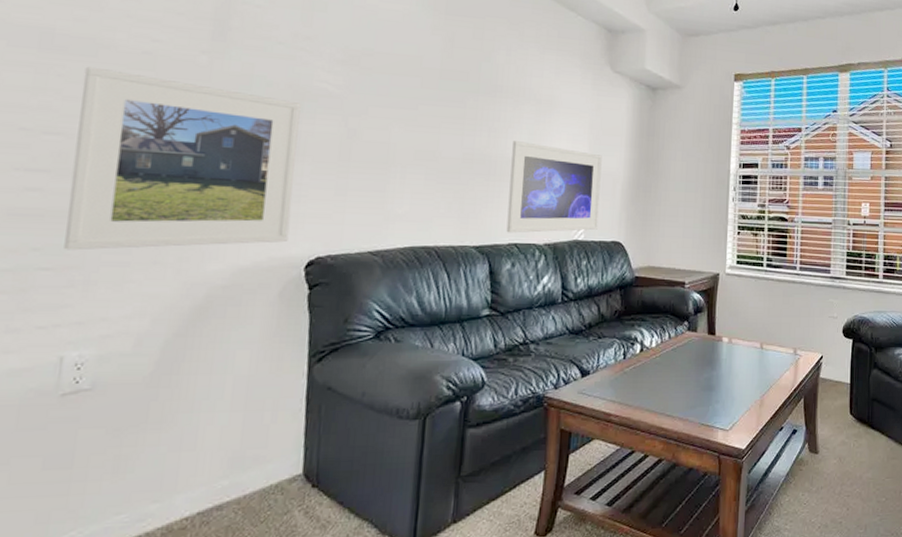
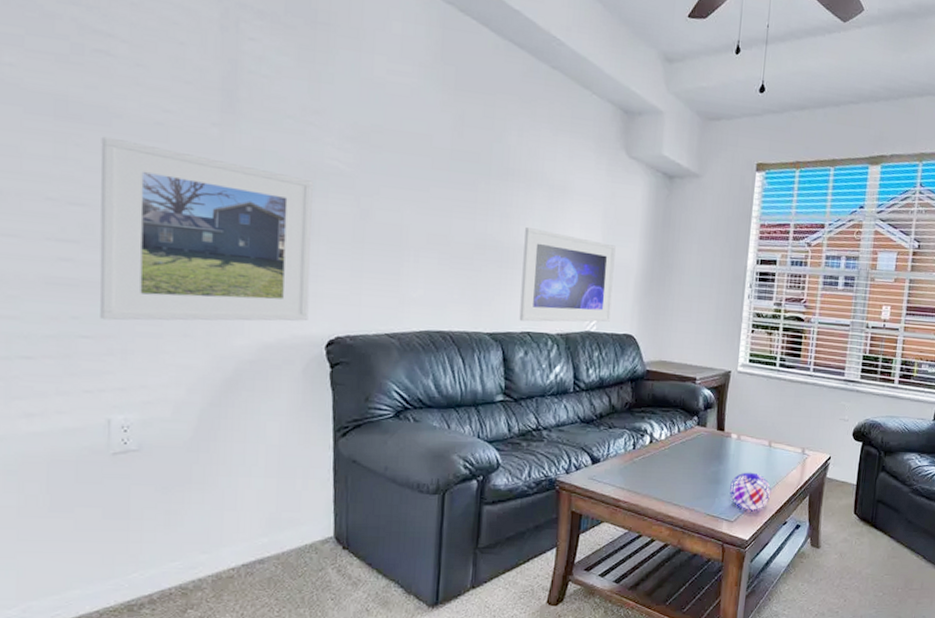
decorative orb: none [724,376,766,417] -> present [730,472,771,510]

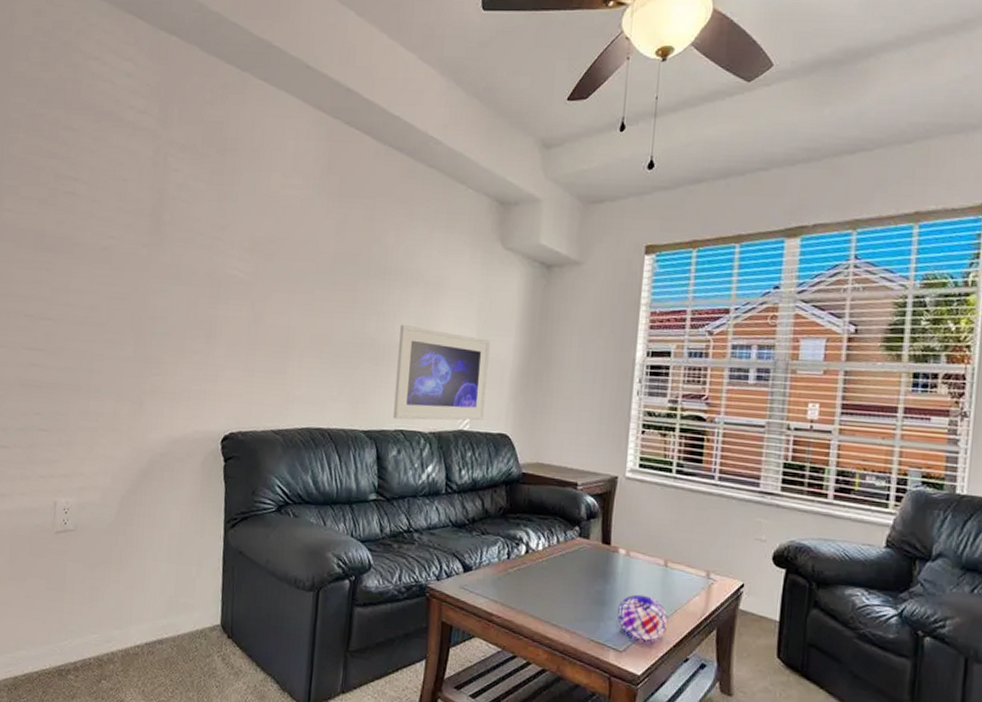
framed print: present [99,136,313,321] -> none [55,262,217,418]

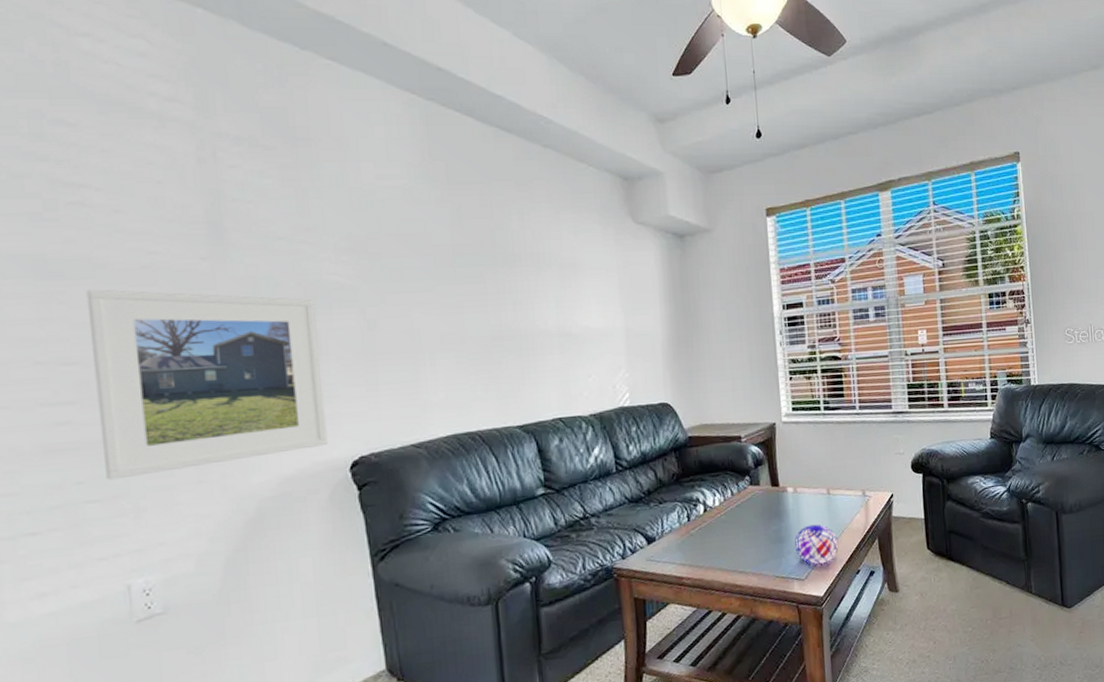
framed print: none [55,262,217,418] -> present [86,289,328,480]
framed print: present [393,325,490,421] -> none [541,310,643,408]

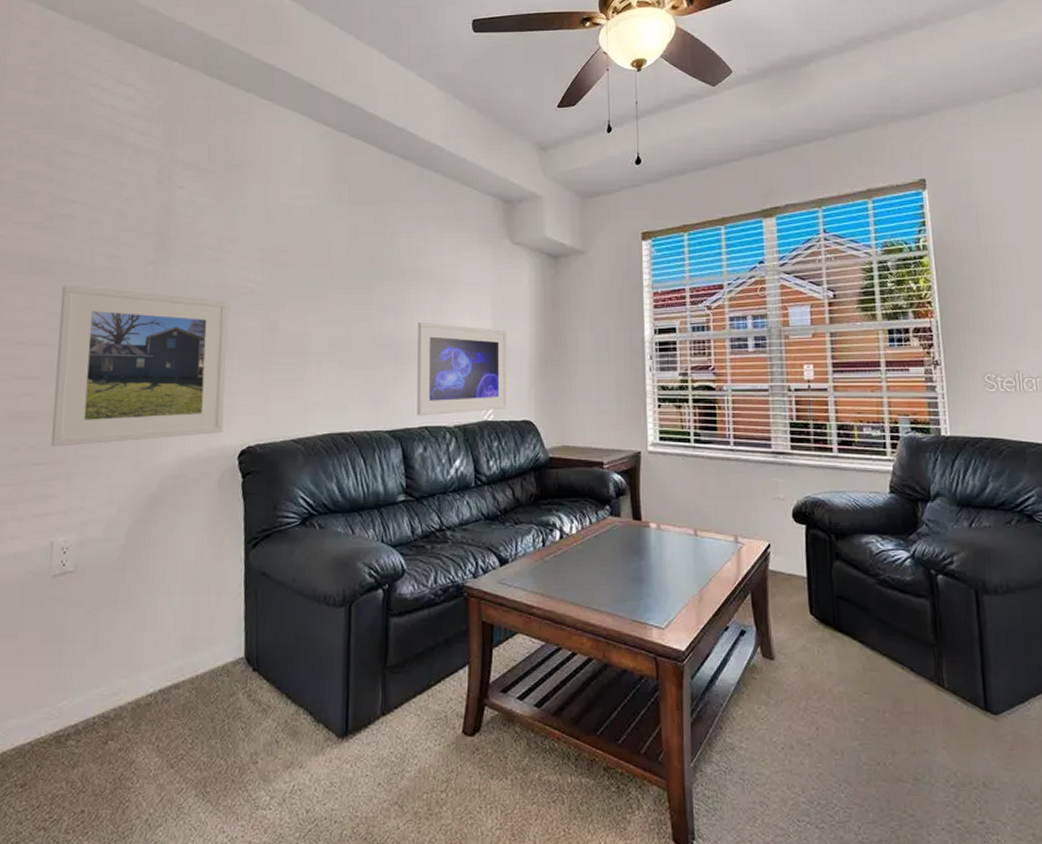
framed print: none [541,310,643,408] -> present [417,323,507,416]
decorative orb: present [795,524,839,565] -> none [656,567,705,614]

